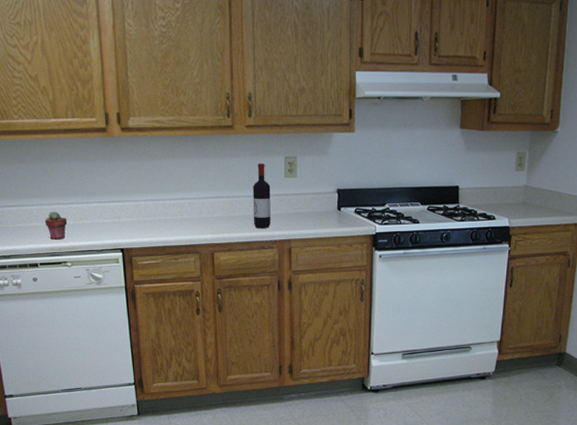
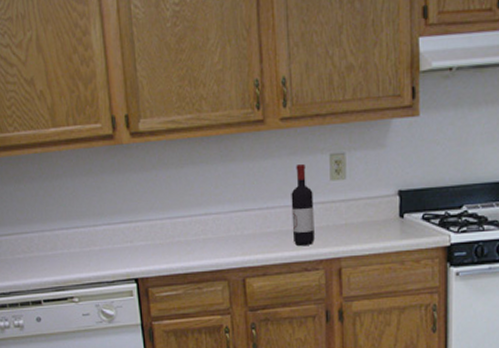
potted succulent: present [44,211,68,239] -> none [46,237,73,271]

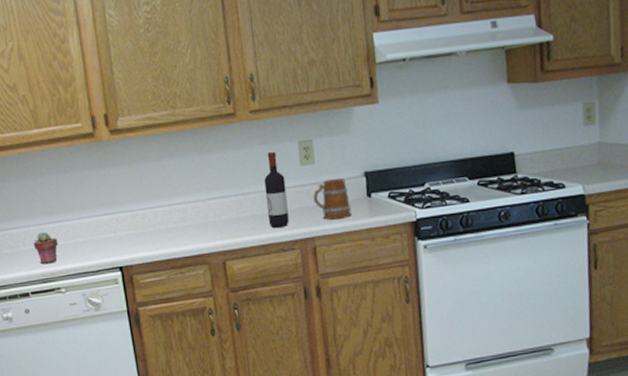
potted succulent: none [46,237,73,271] -> present [33,231,59,263]
mug: none [342,196,382,240] -> present [313,178,352,220]

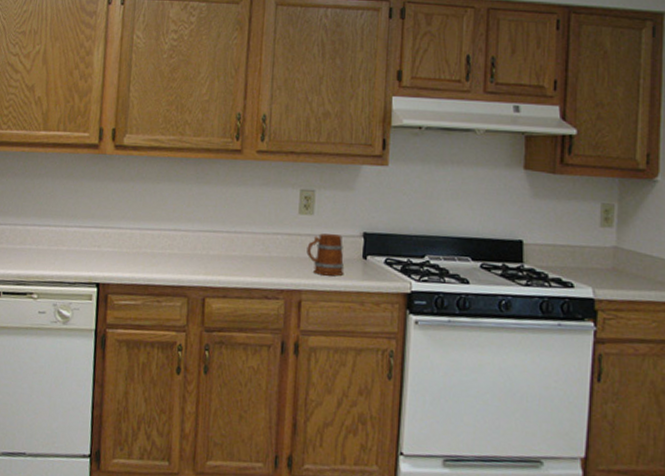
potted succulent: present [33,231,59,263] -> none [15,233,41,266]
wine bottle: present [264,152,289,228] -> none [256,195,281,274]

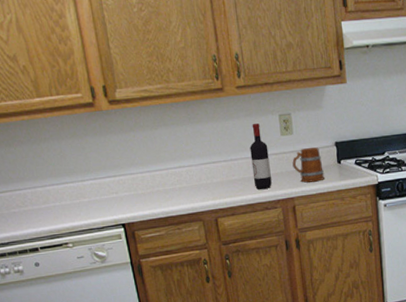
wine bottle: none [256,195,281,274] -> present [250,124,272,189]

